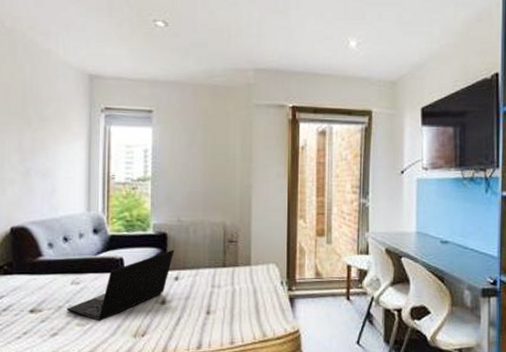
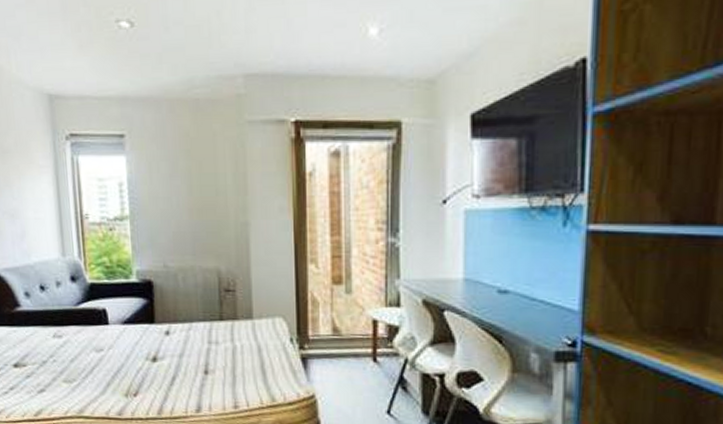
laptop: present [67,249,175,322] -> none [51,299,163,379]

